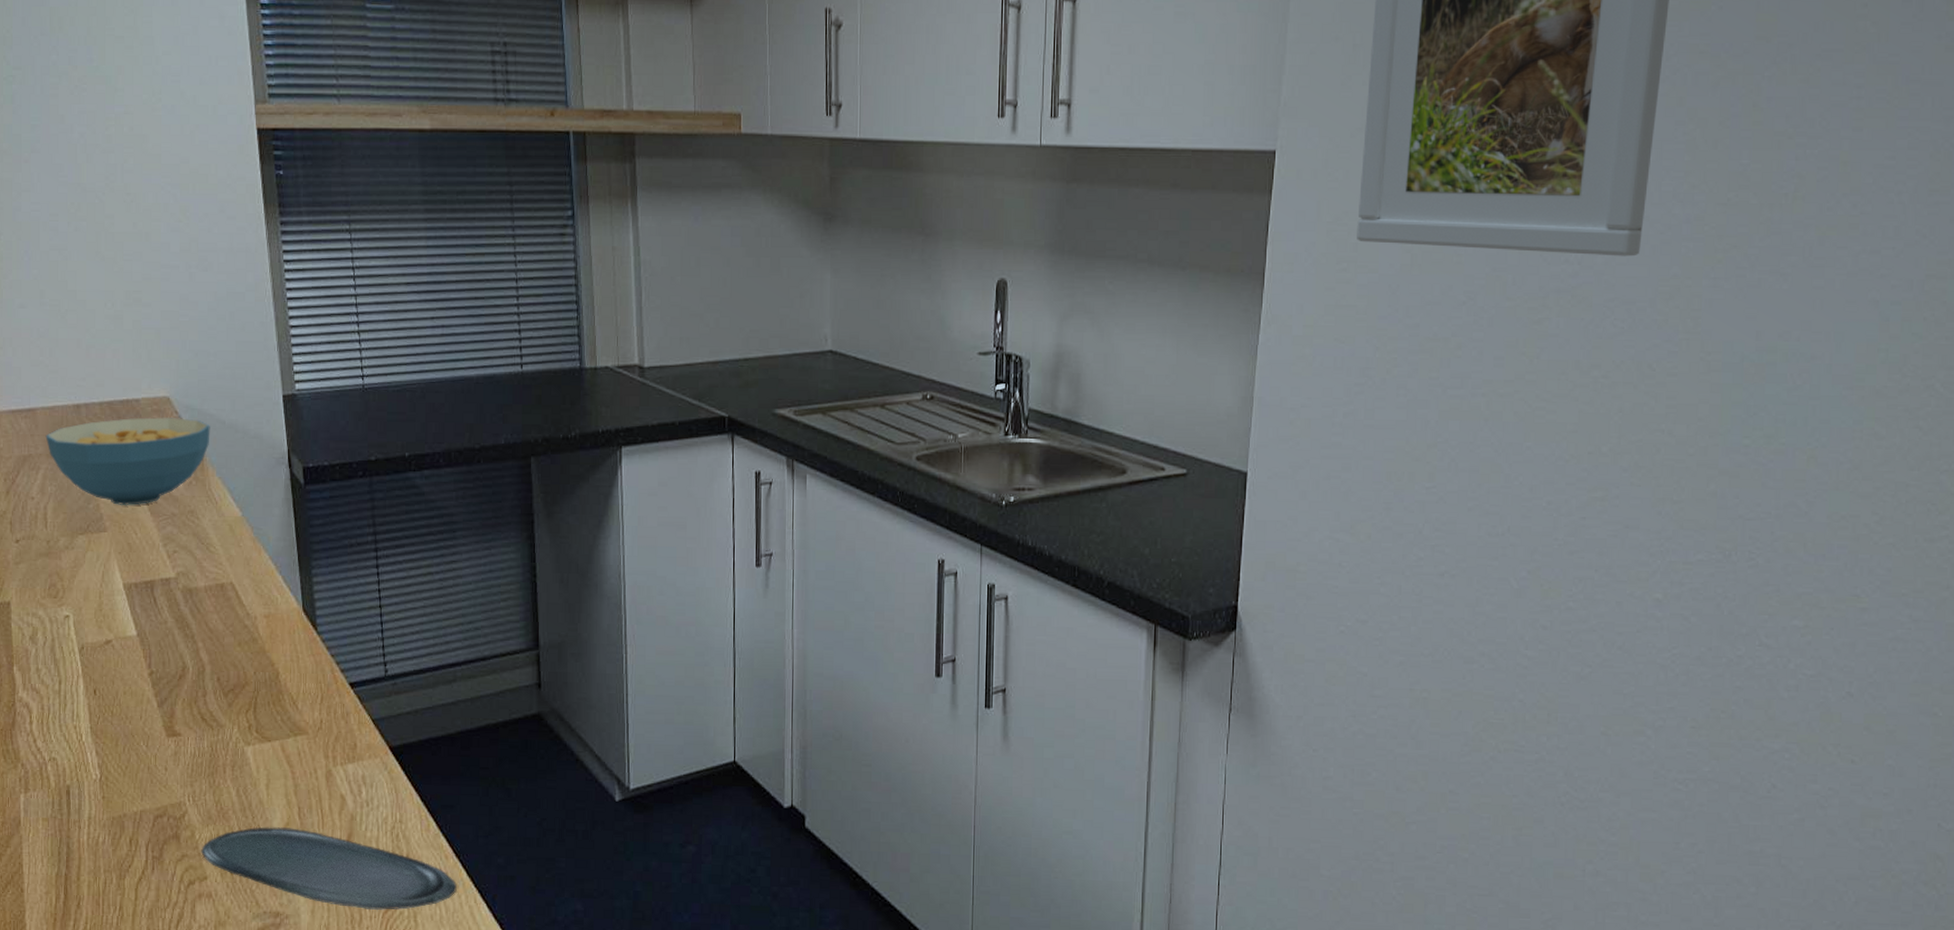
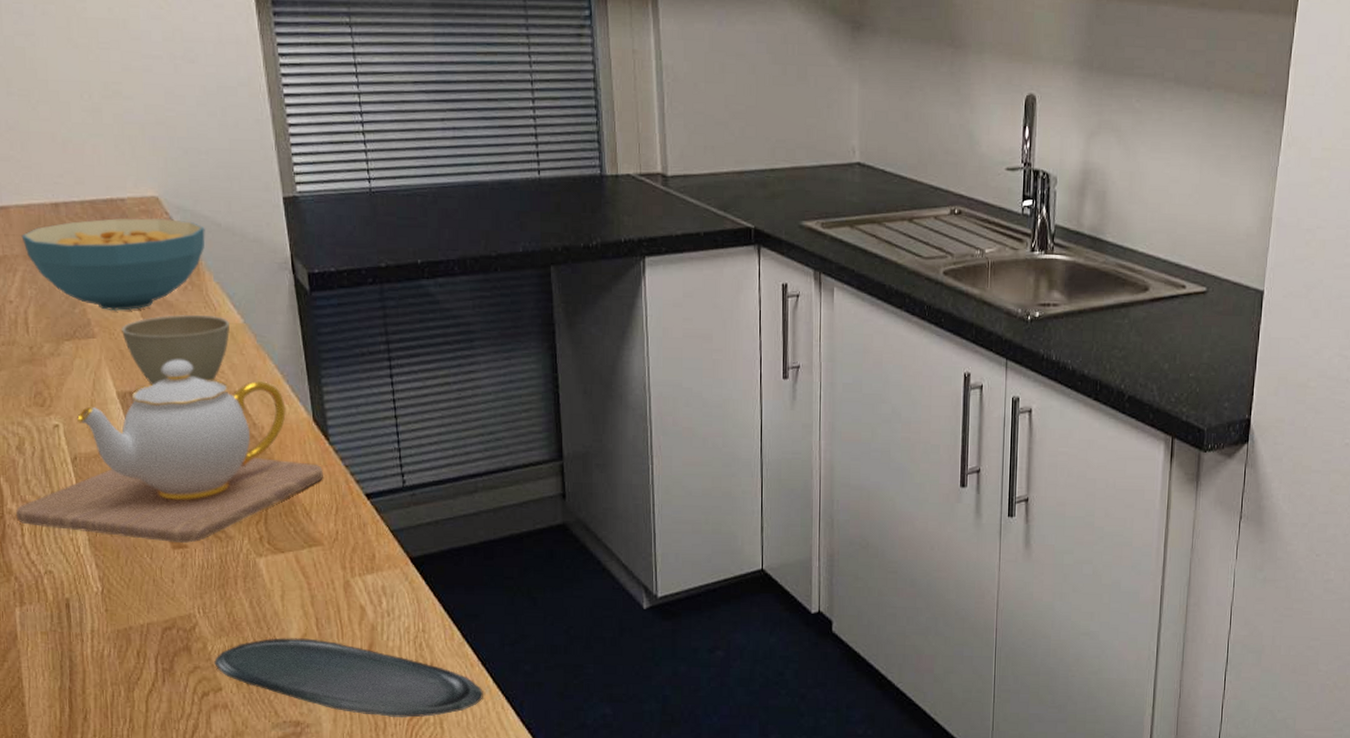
teapot: none [26,551,310,731] -> present [16,359,323,543]
cup: none [131,509,229,577] -> present [122,315,230,386]

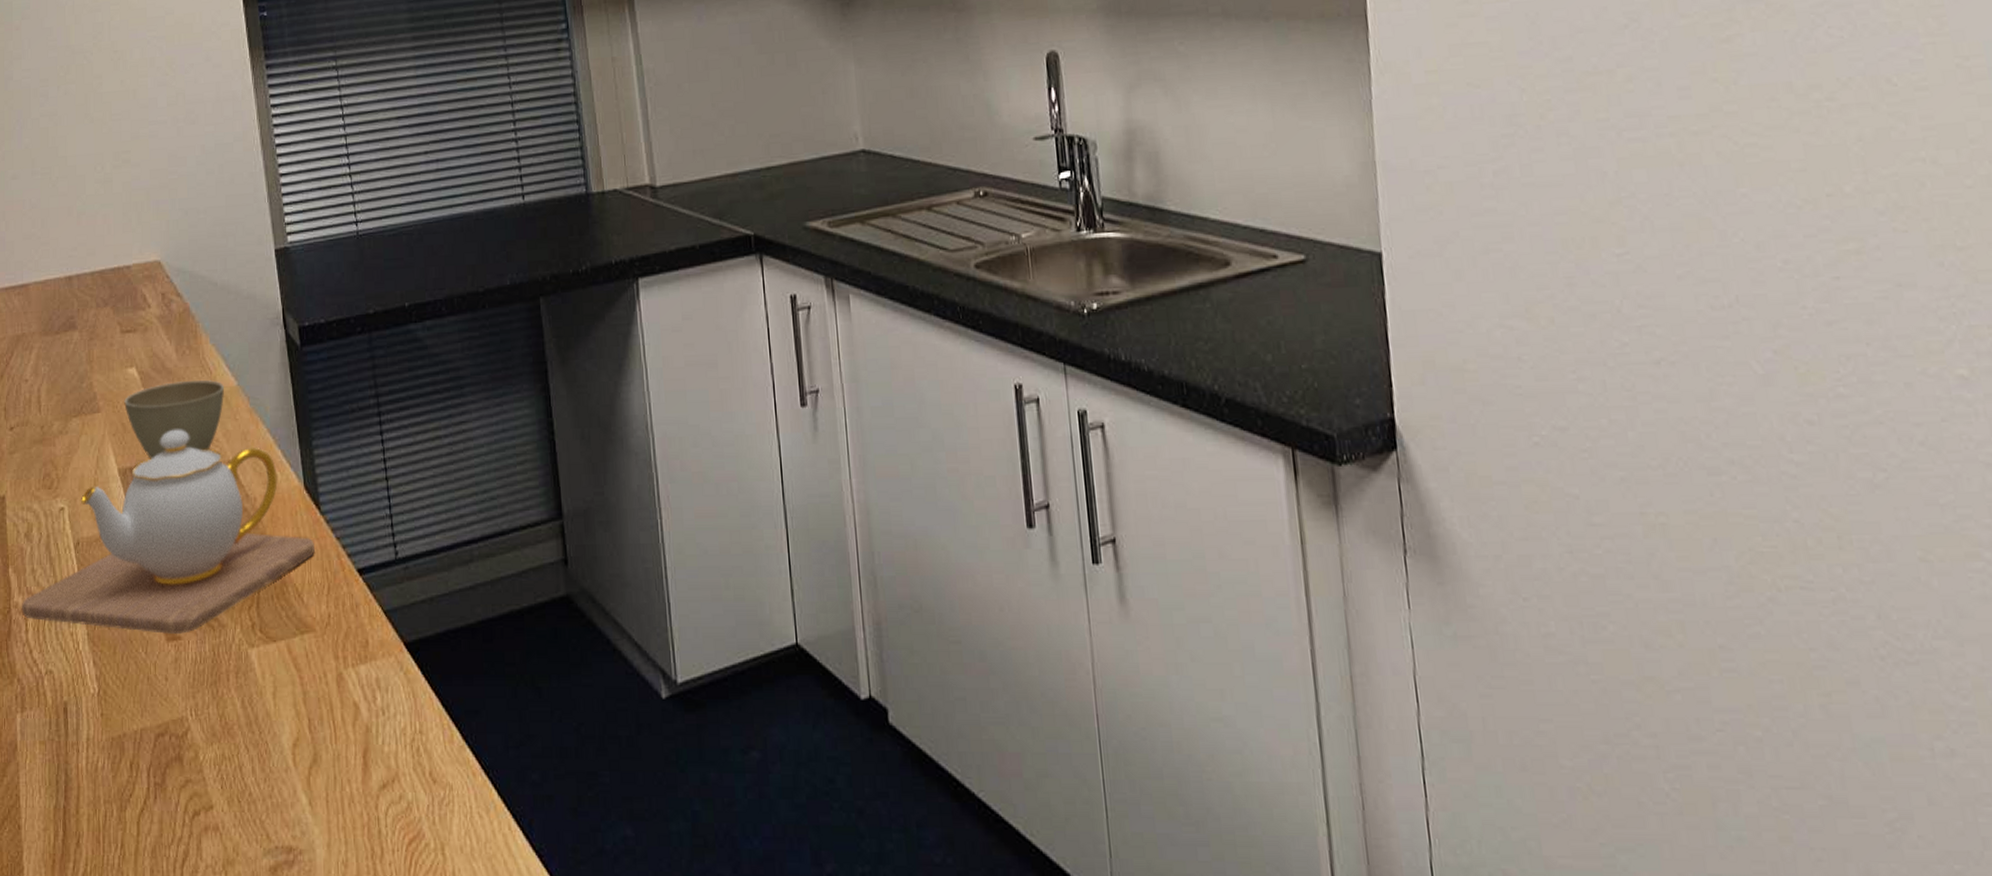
cereal bowl: present [21,217,205,312] -> none [38,282,203,383]
oval tray: present [214,638,483,718] -> none [206,743,488,843]

